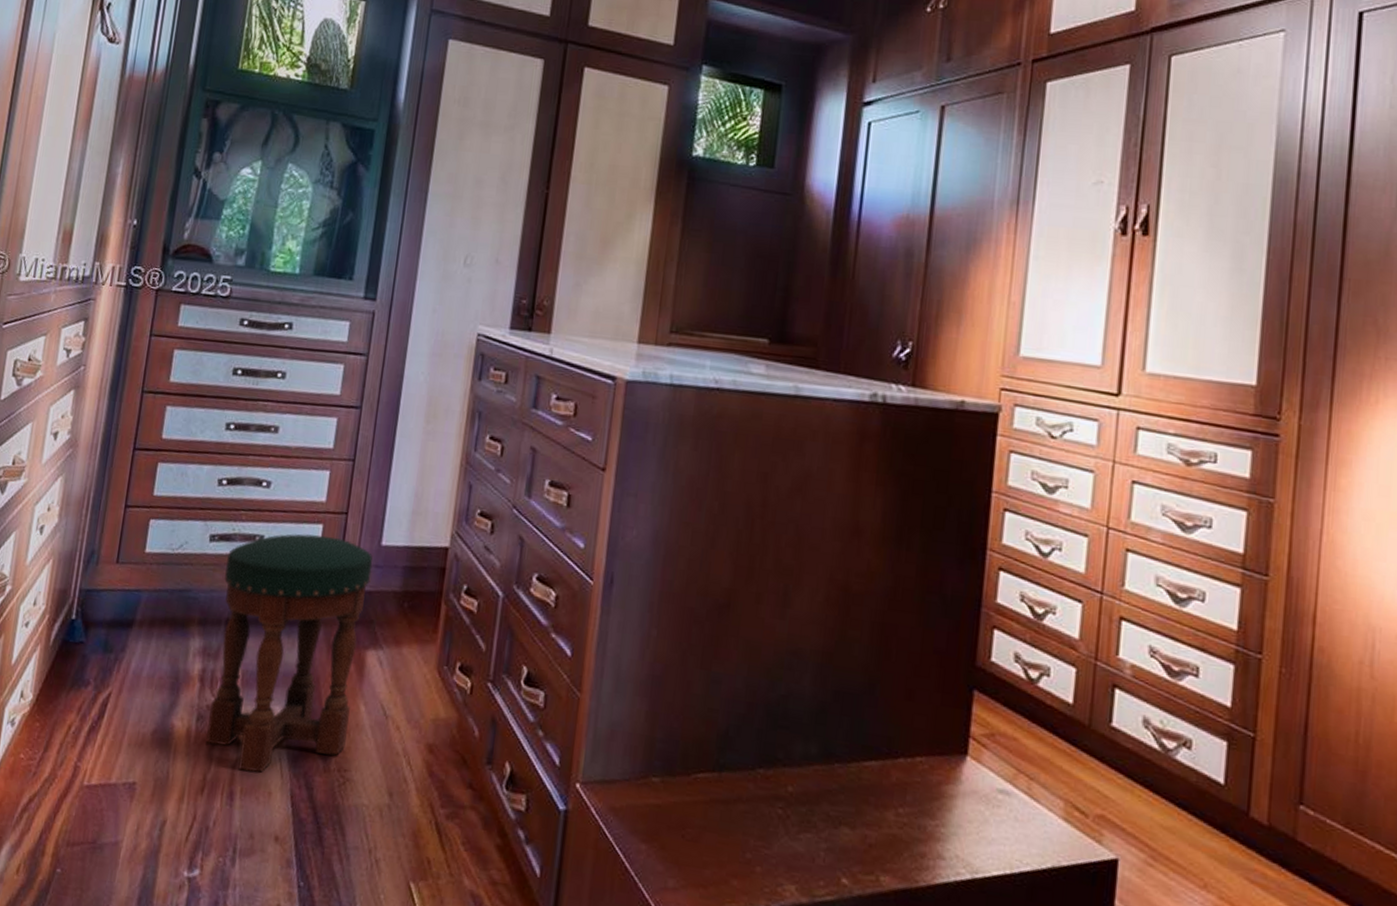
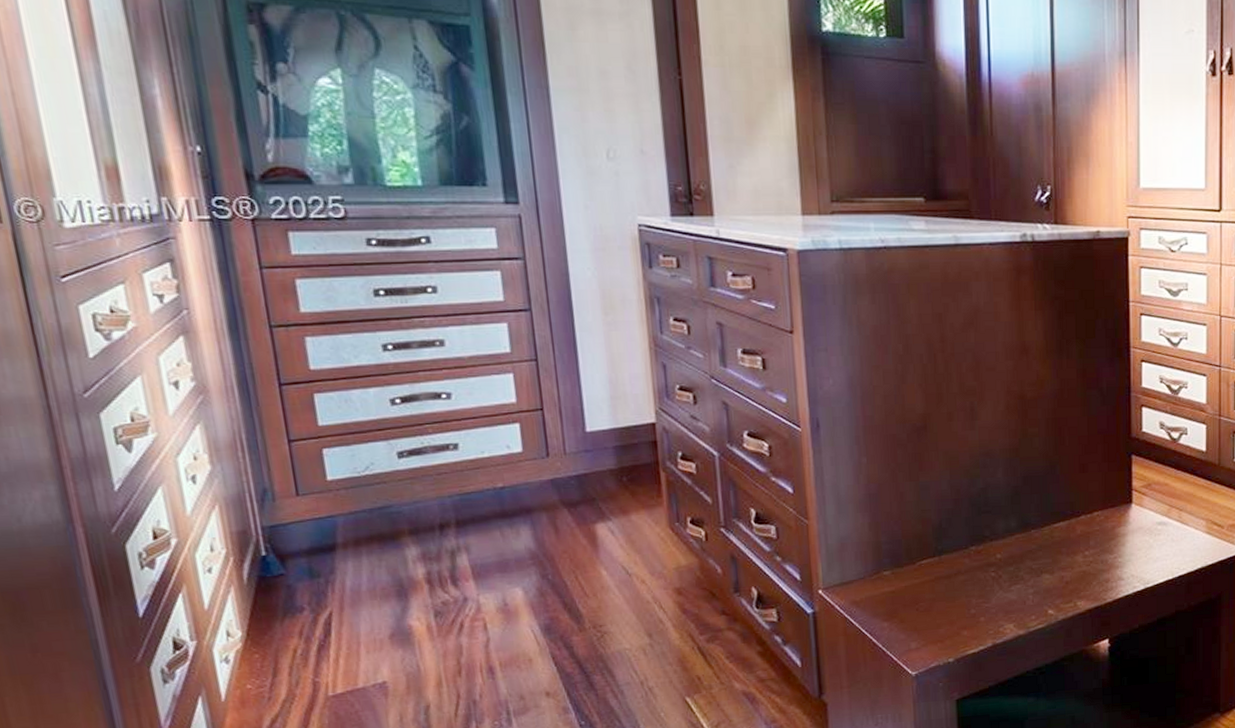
stool: present [206,533,374,773] -> none [423,432,595,648]

